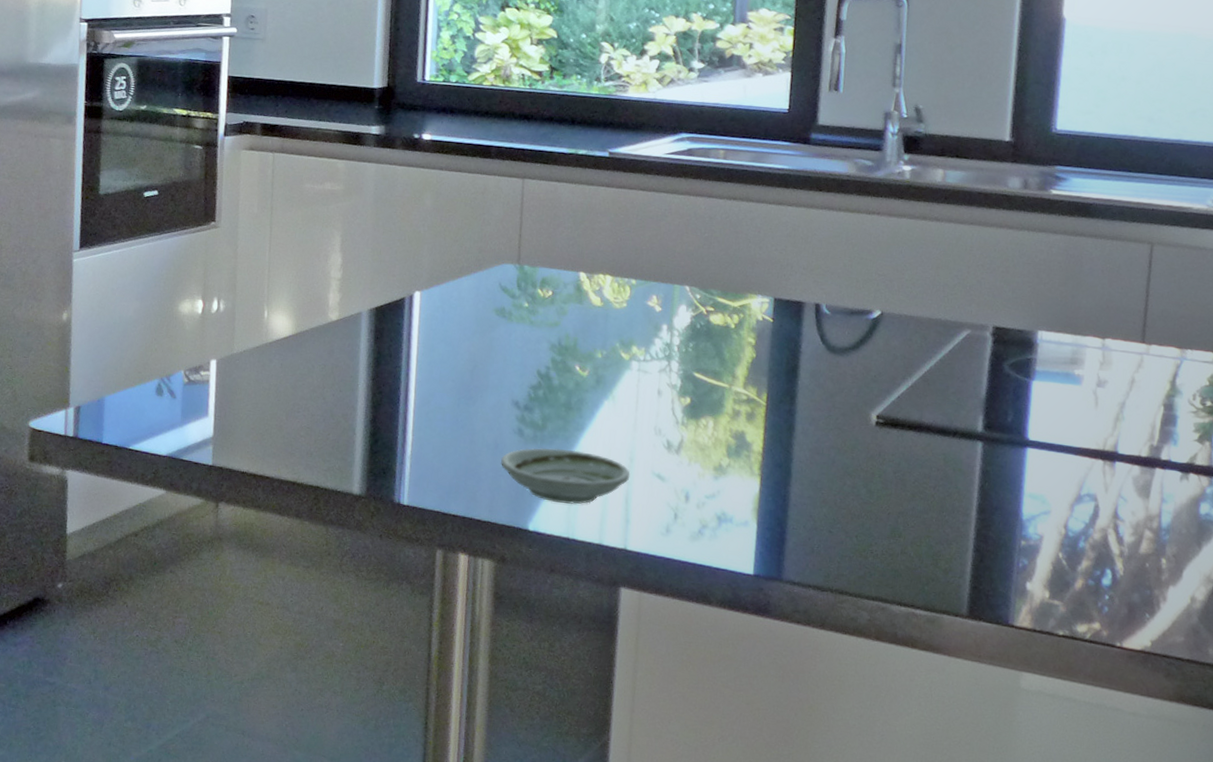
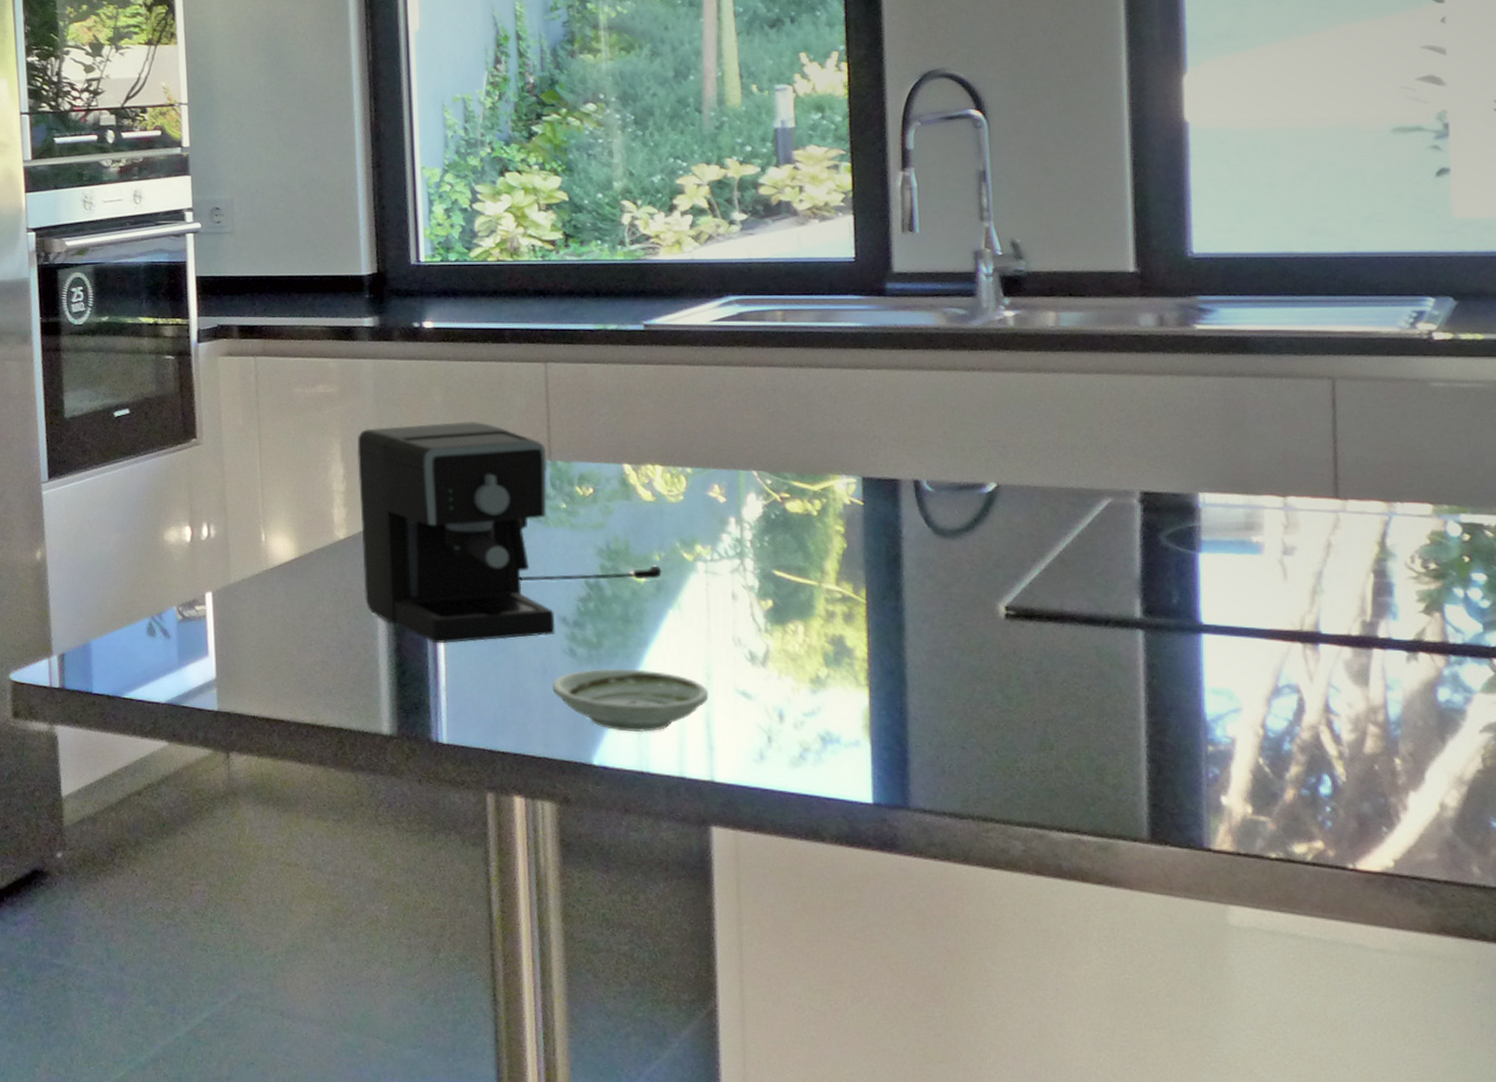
coffee maker: none [349,224,603,418] -> present [357,421,662,644]

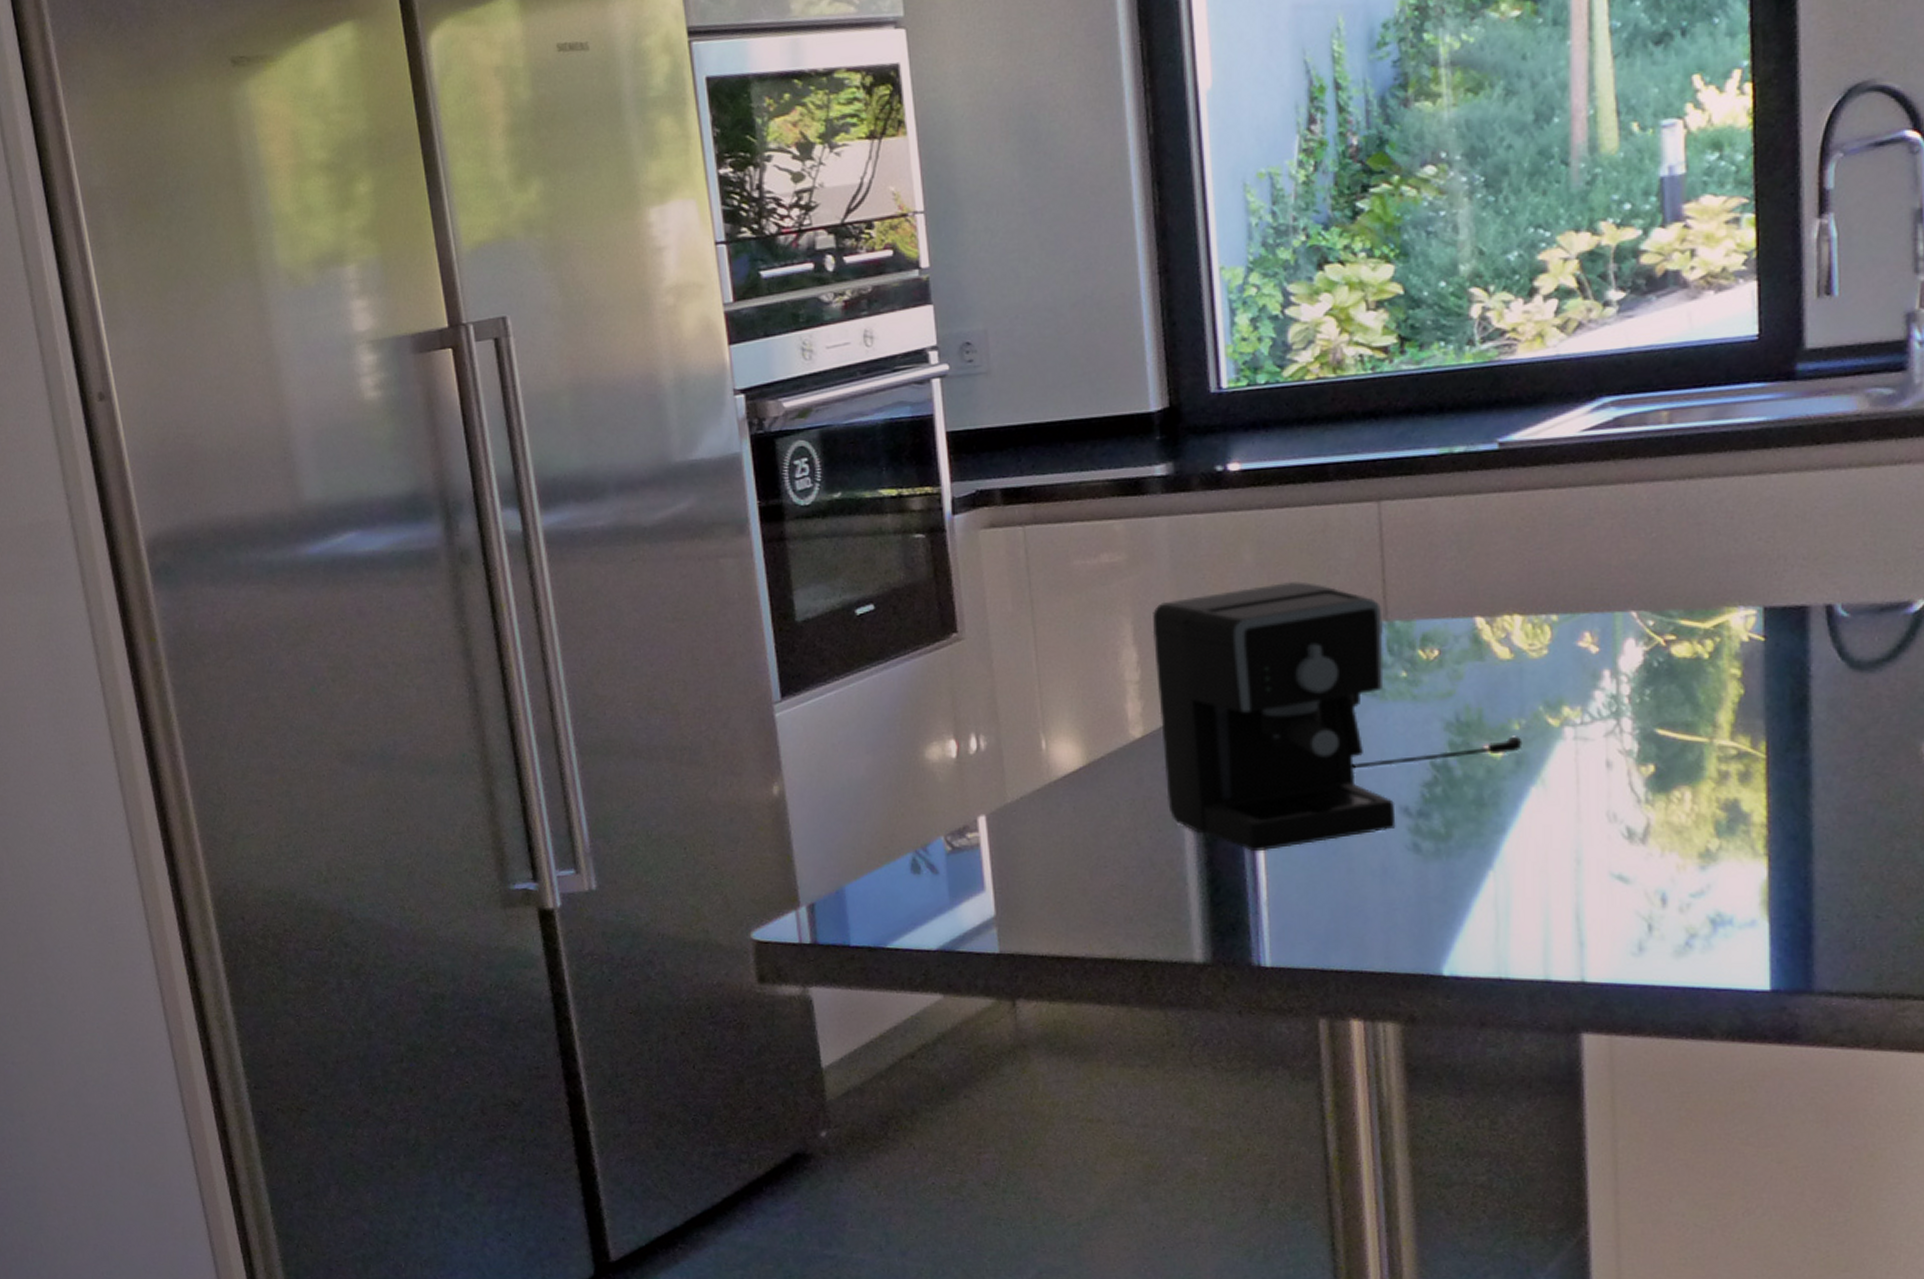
saucer: present [551,668,709,732] -> none [1392,860,1579,934]

